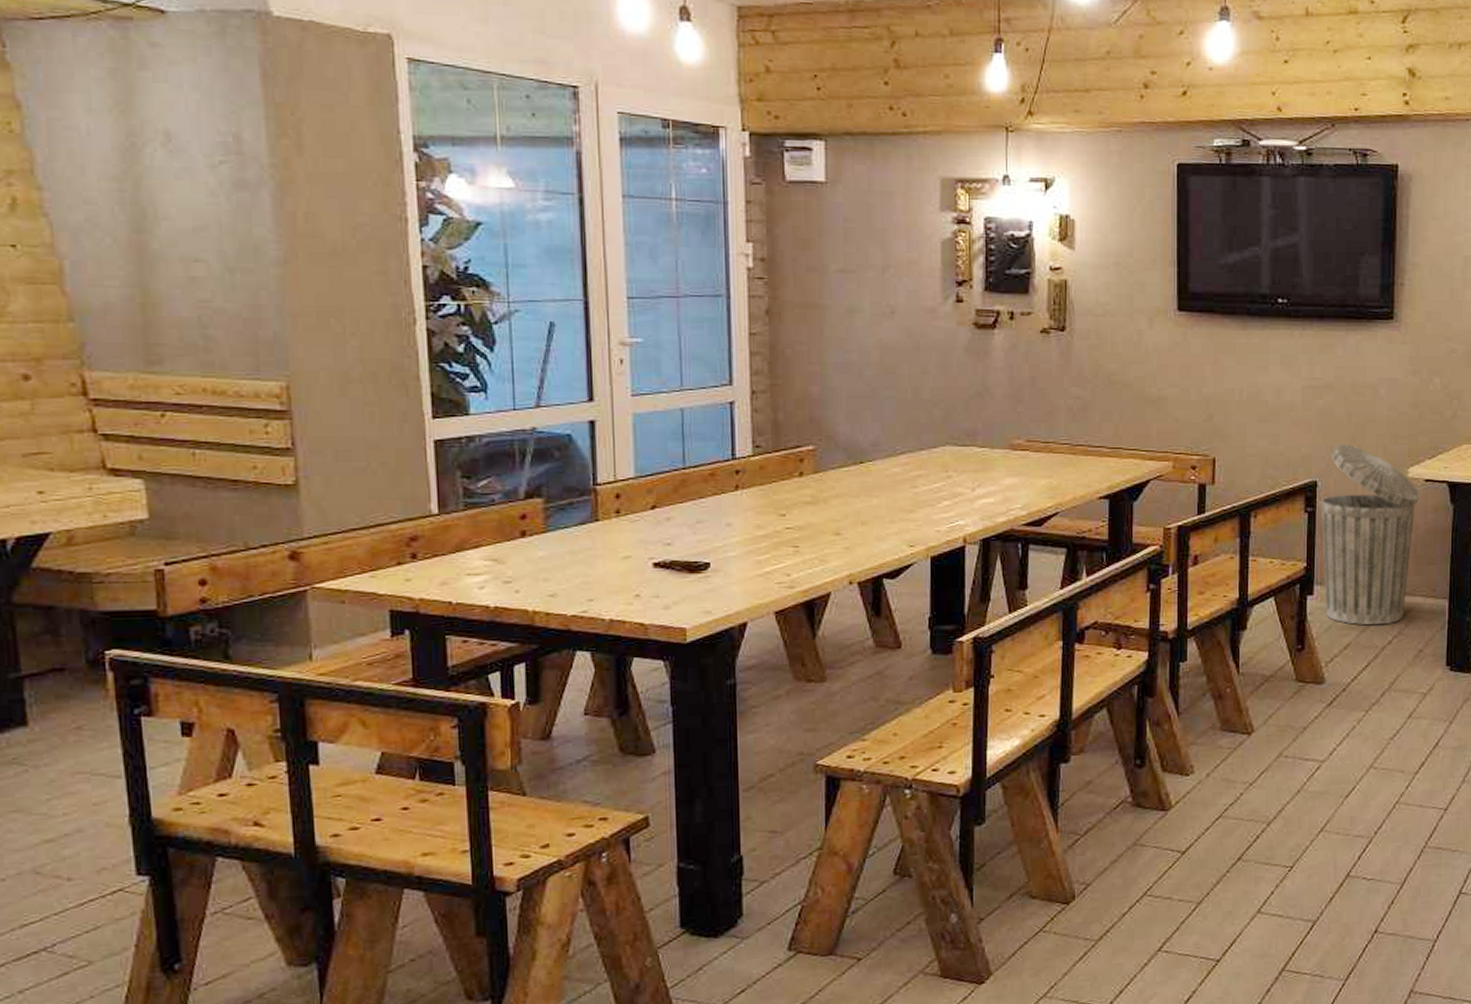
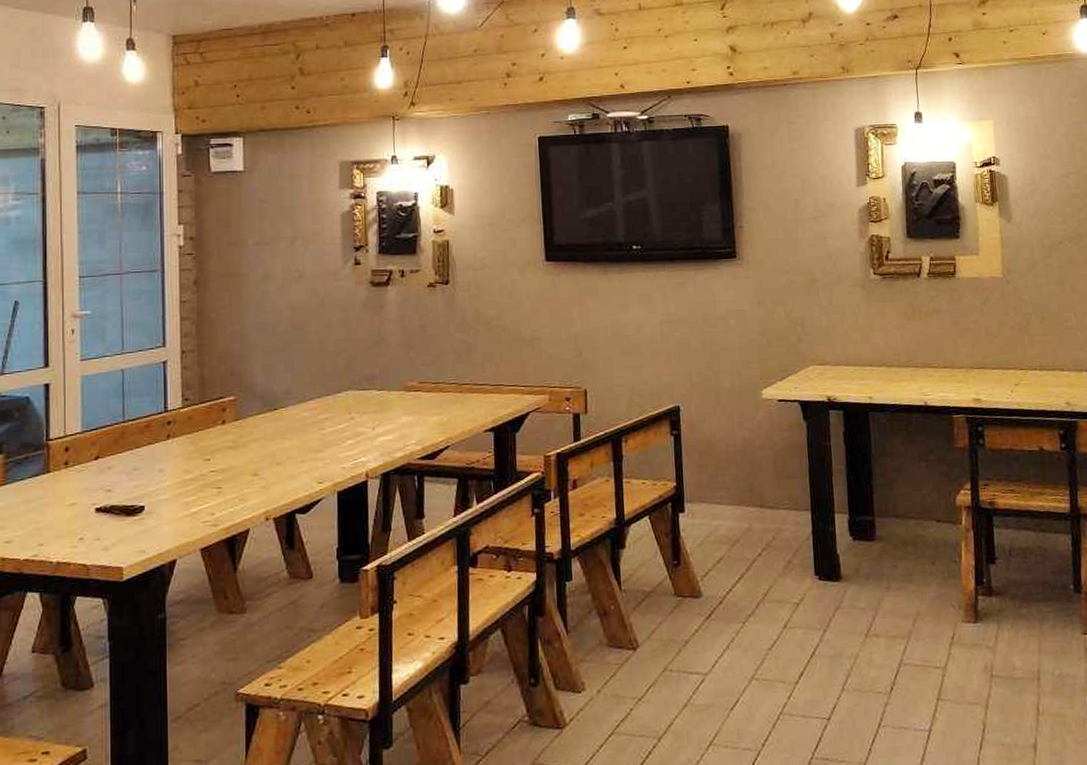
trash can: present [1321,444,1420,626] -> none [684,371,775,539]

